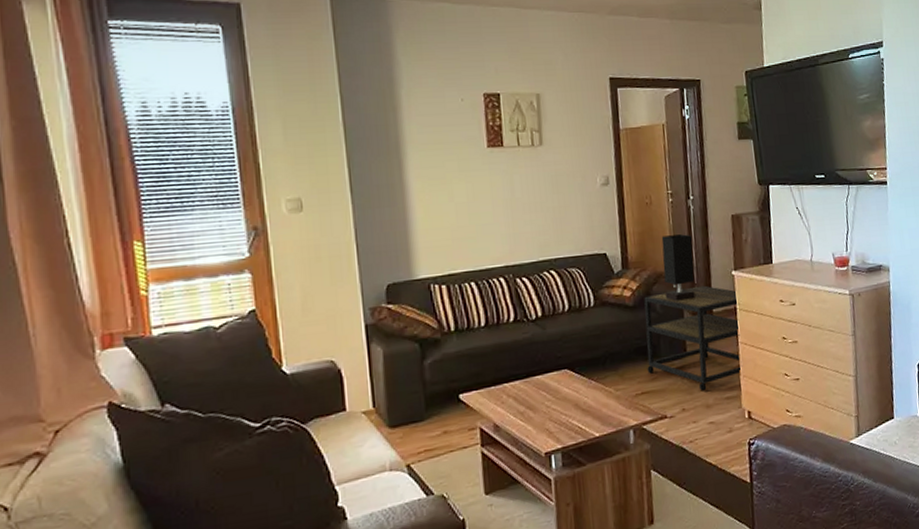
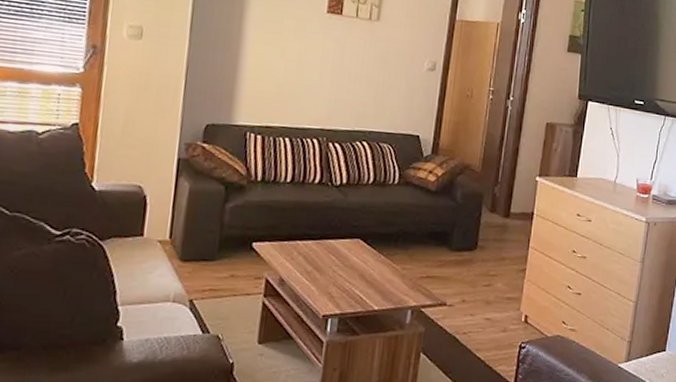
side table: present [644,285,743,391] -> none [436,184,537,287]
table lamp: present [661,234,695,301] -> none [467,130,504,196]

